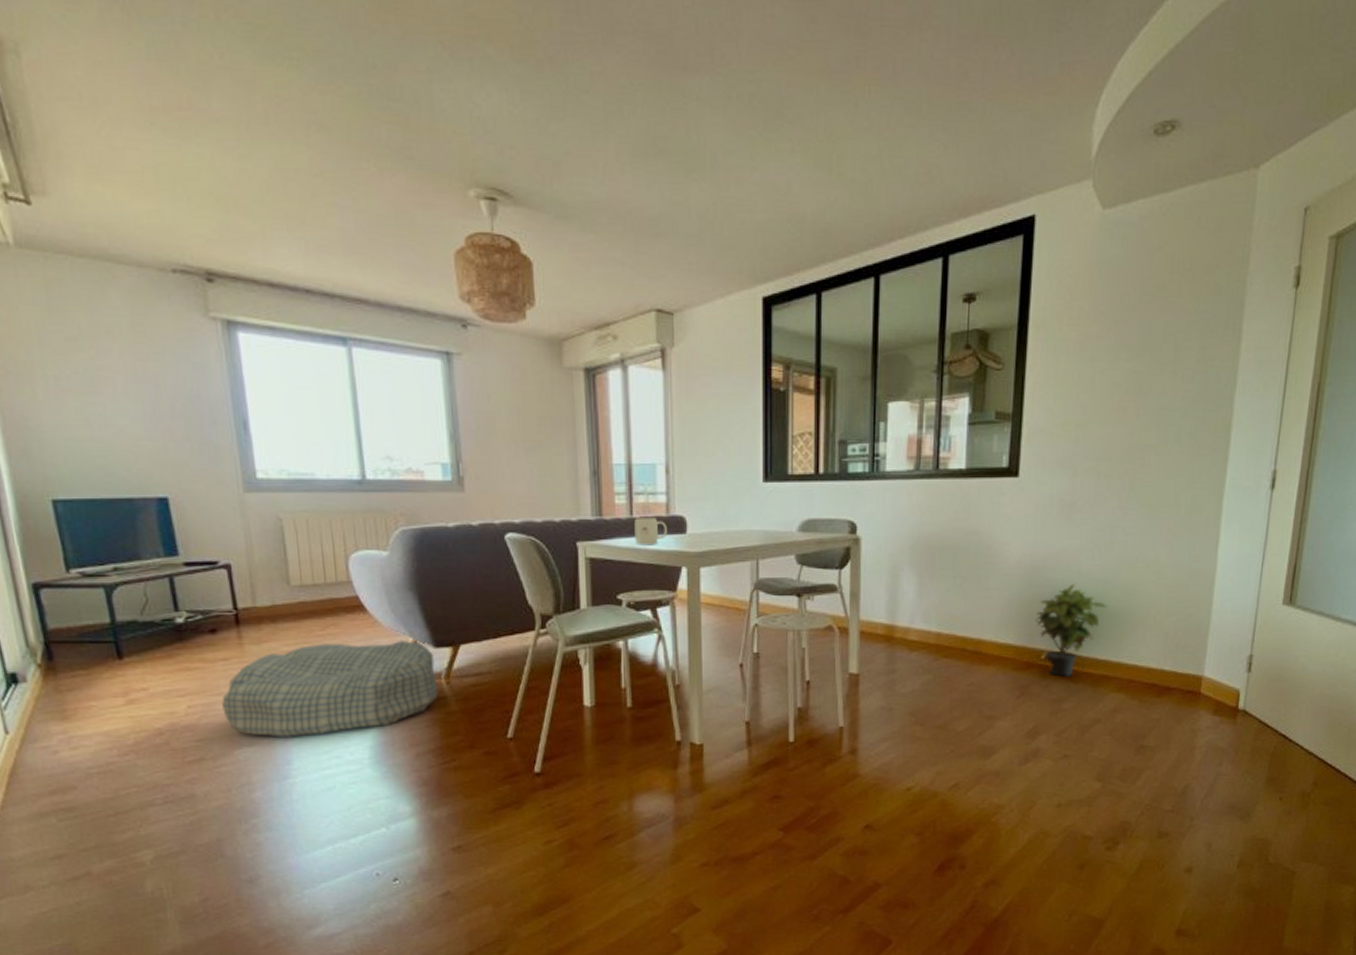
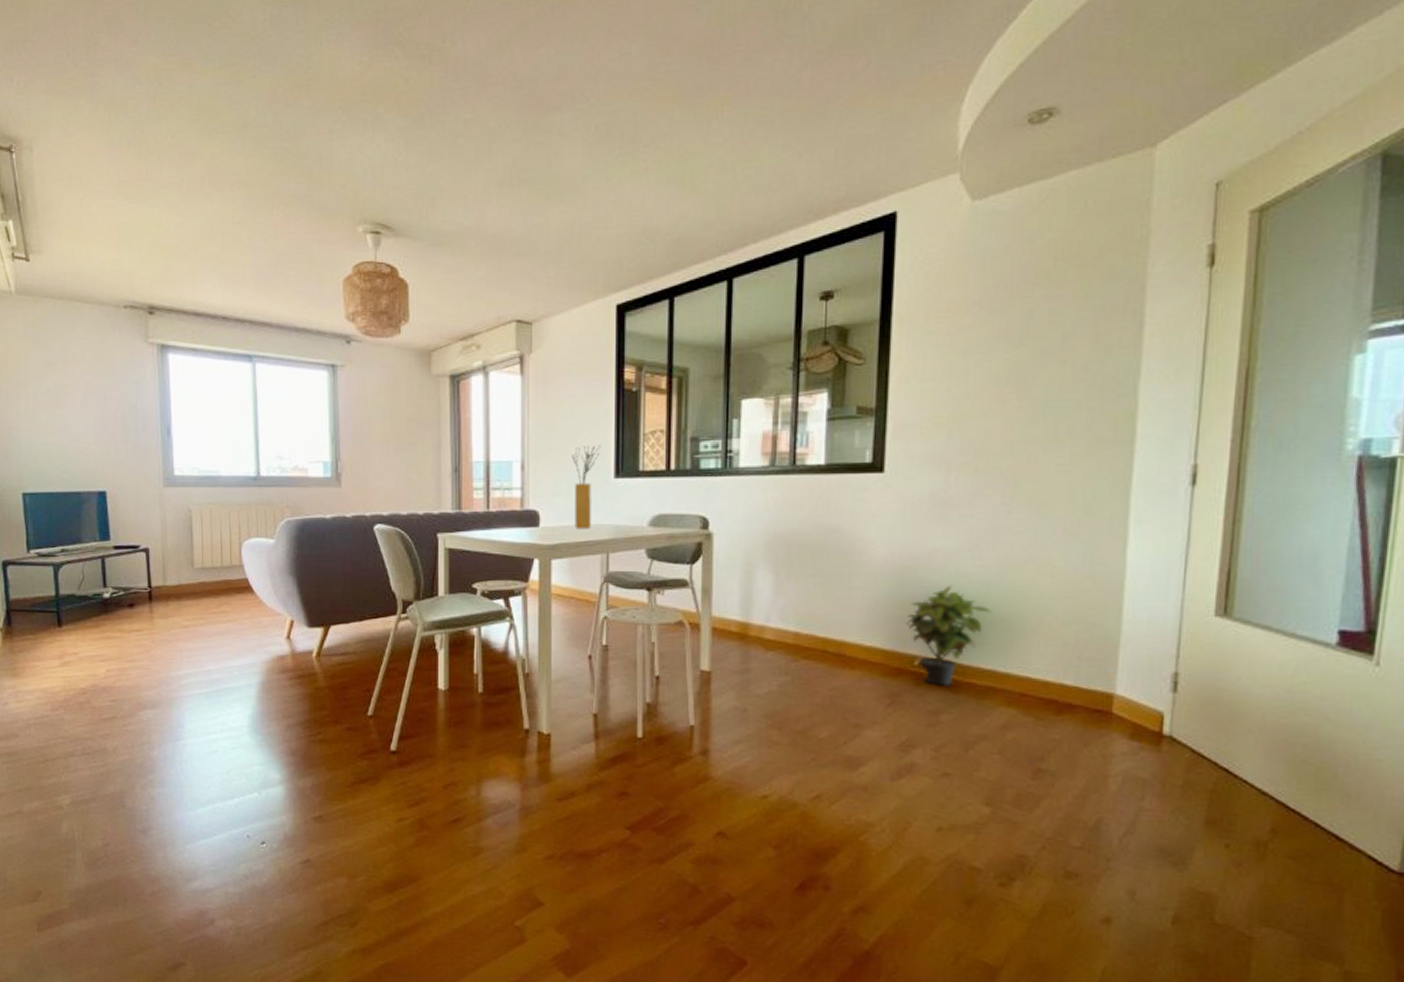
dog bed: present [222,641,438,737] -> none [133,620,309,703]
mug: present [634,518,667,545] -> none [491,512,521,538]
vase: none [718,448,749,536] -> present [571,446,601,530]

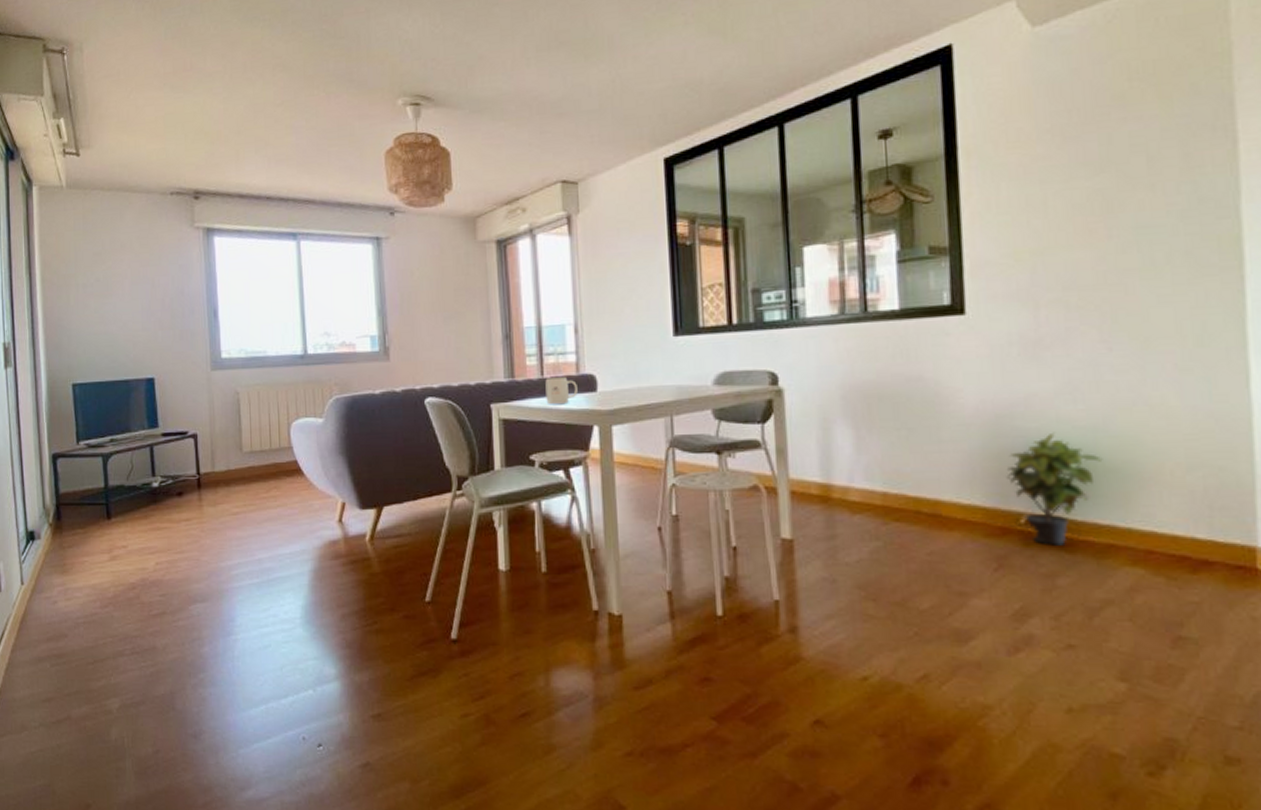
mug: none [491,512,521,538] -> present [545,377,578,405]
vase: present [571,446,601,530] -> none [626,303,657,393]

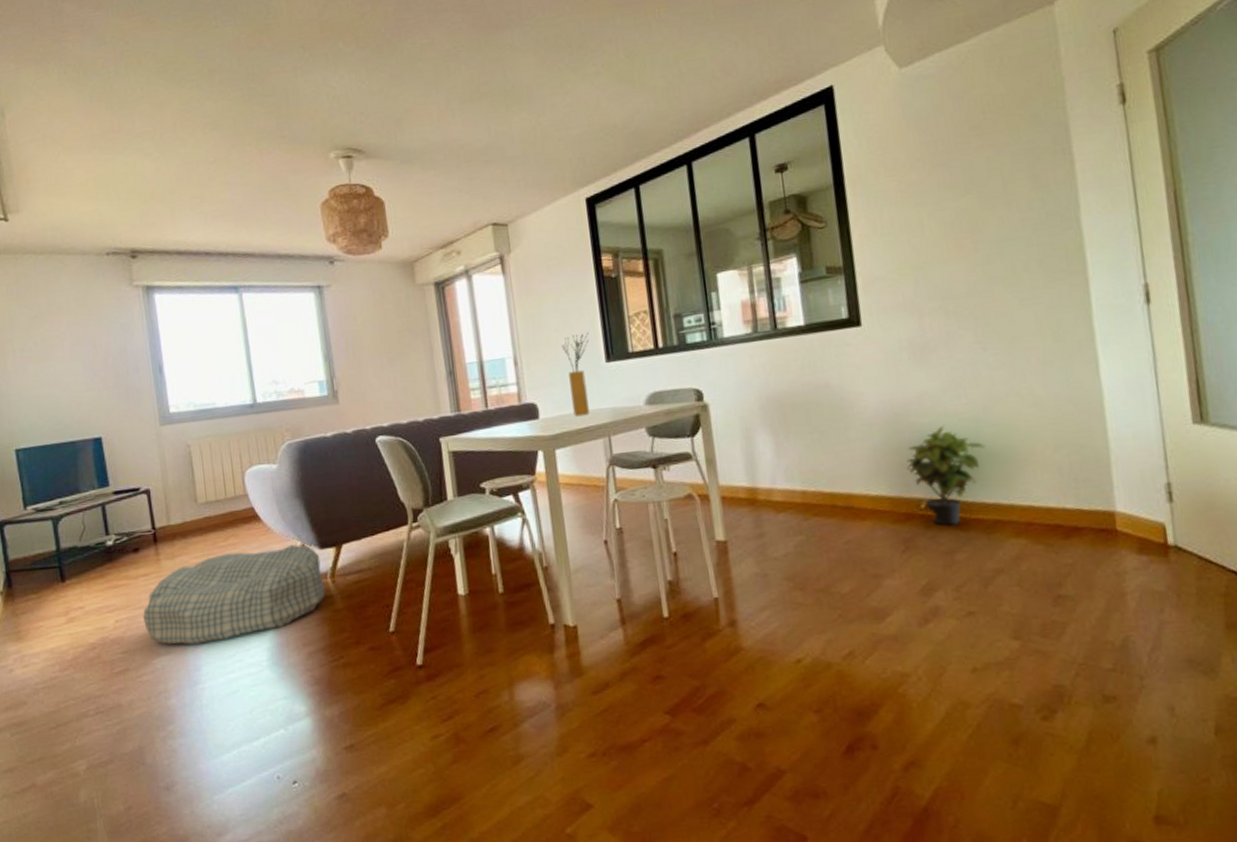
dog bed: none [182,503,363,594] -> present [143,544,325,645]
mug: present [545,377,578,405] -> none [490,407,521,435]
vase: none [626,303,657,393] -> present [561,333,590,417]

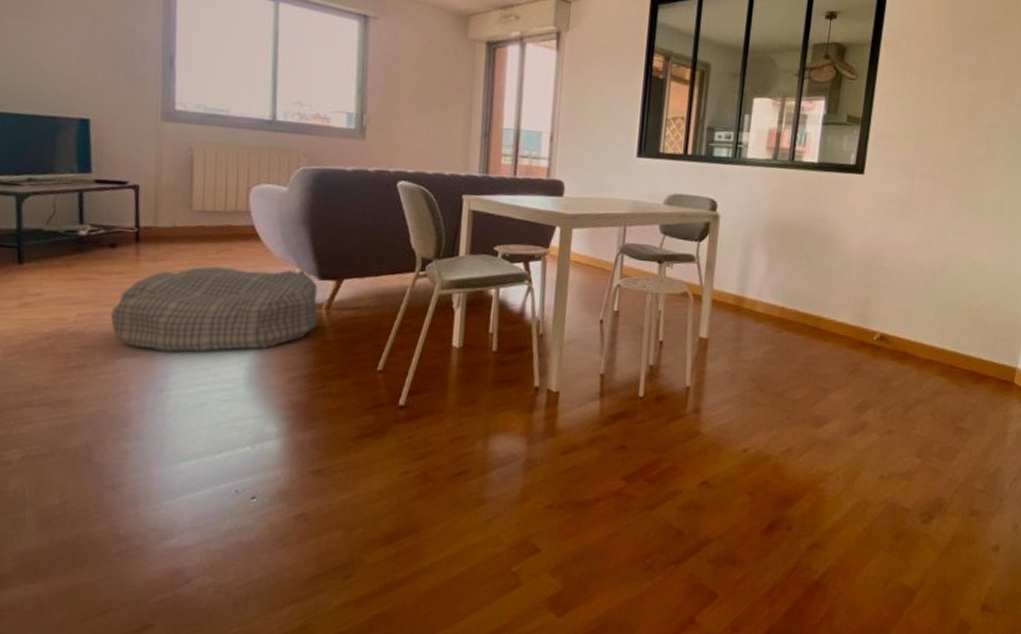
vase: present [561,333,590,417] -> none [596,124,627,203]
potted plant: present [906,425,986,526] -> none [870,273,936,358]

